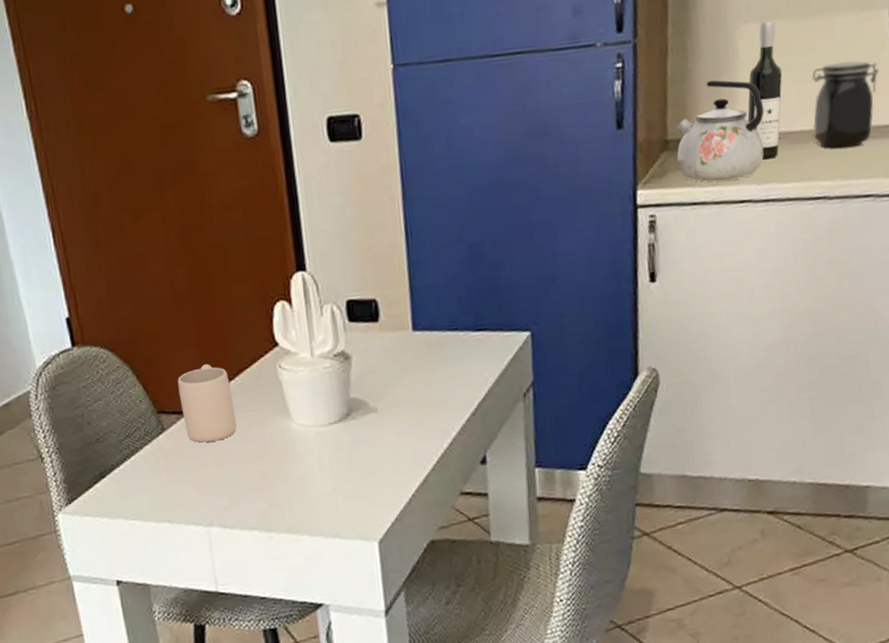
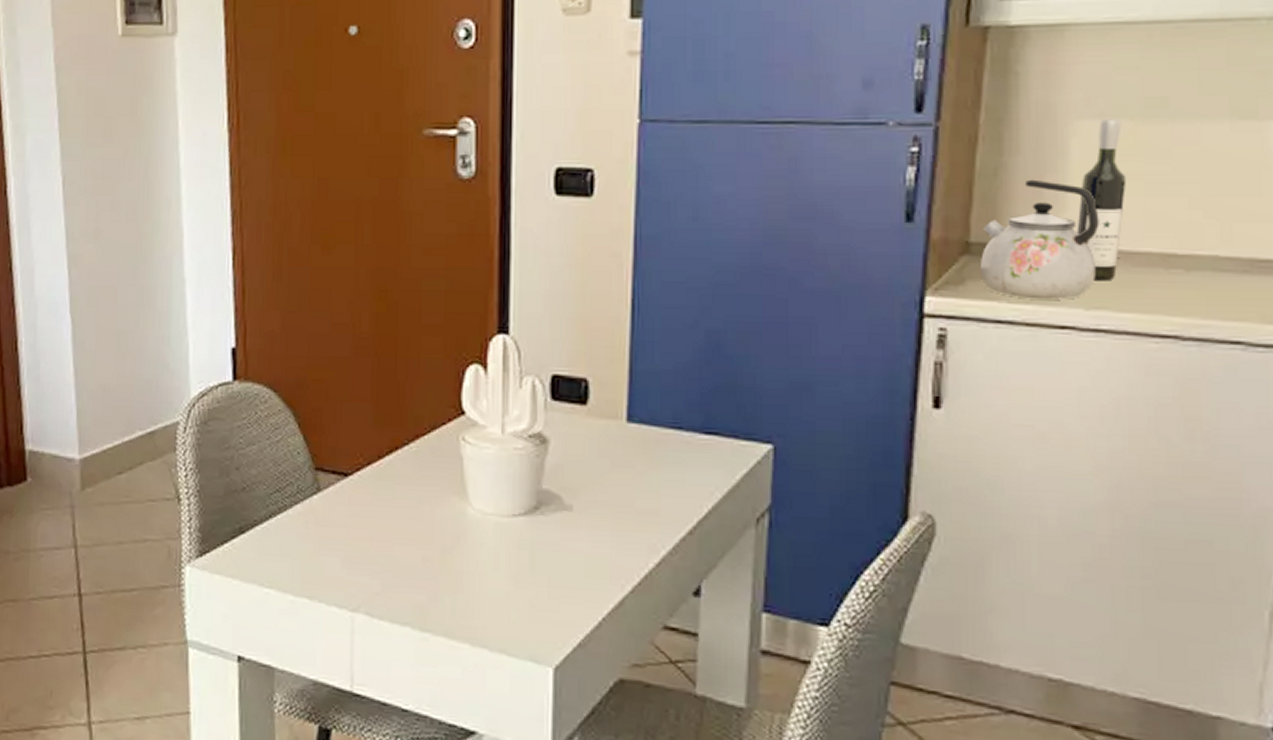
mug: present [177,363,237,443] -> none [342,422,404,513]
jar: present [812,60,880,149] -> none [1164,176,1260,280]

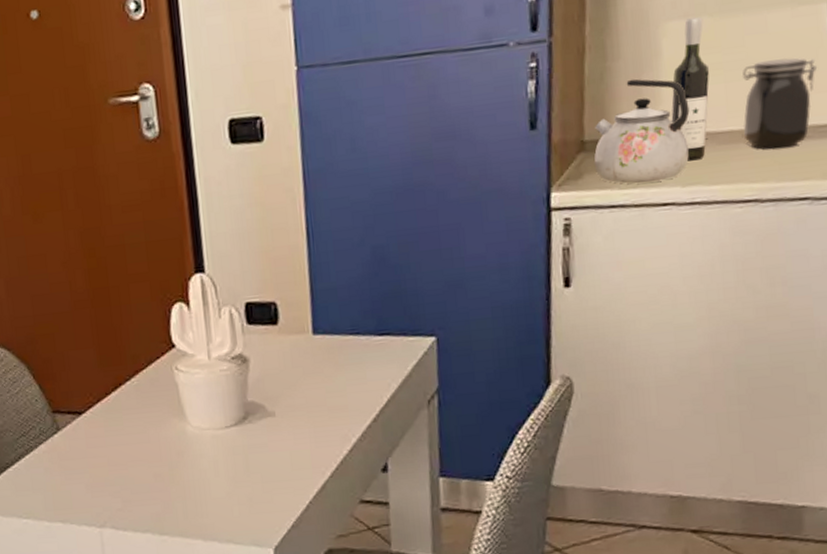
jar: none [1164,176,1260,280] -> present [742,57,818,150]

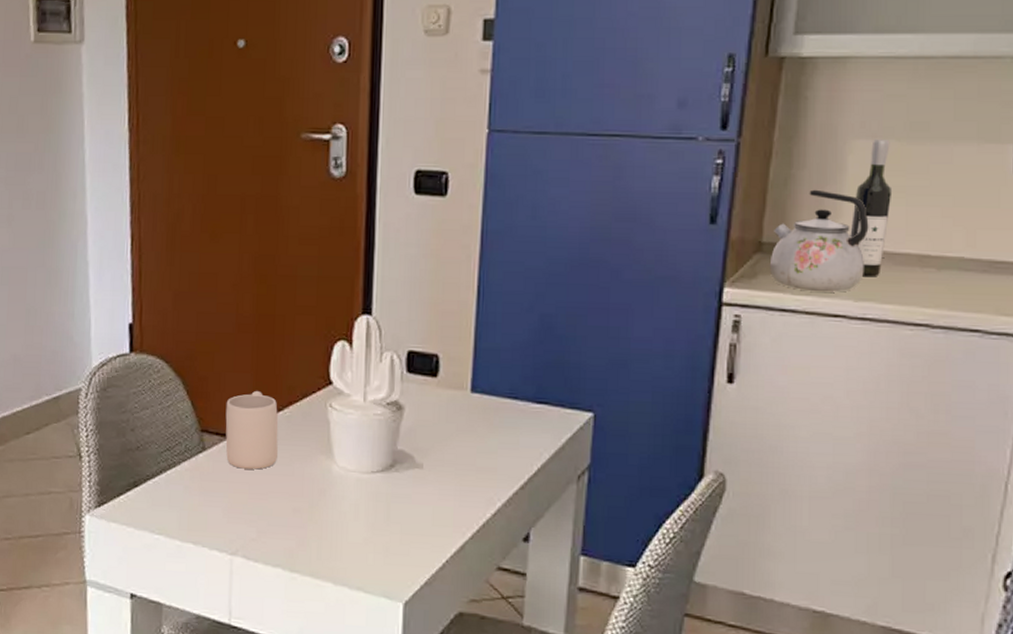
mug: none [73,364,132,443] -> present [225,390,279,470]
jar: present [742,57,818,150] -> none [920,190,999,278]

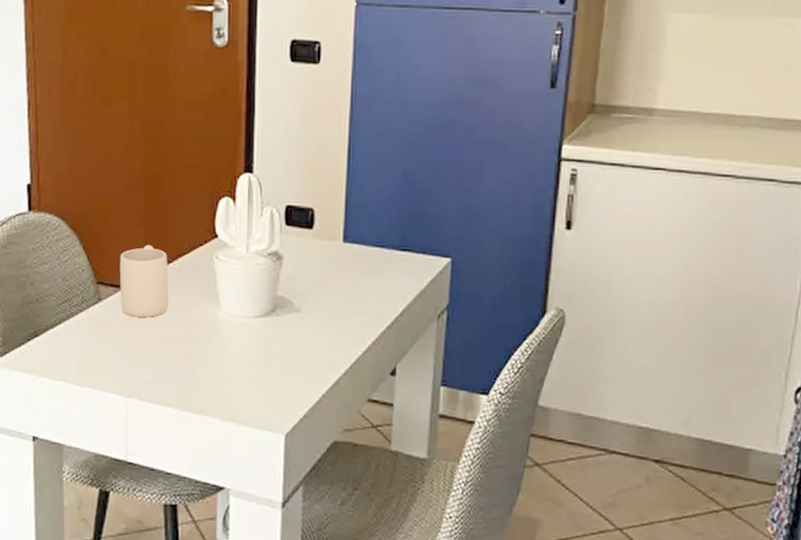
kettle: present [769,189,869,292] -> none [601,57,684,148]
bottle: present [850,139,893,277] -> none [669,13,704,134]

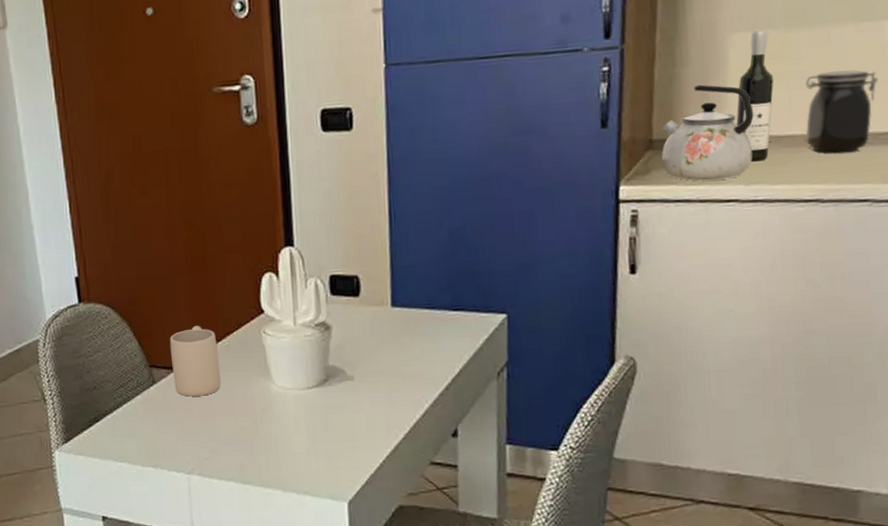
kettle: none [601,57,684,148] -> present [661,84,754,181]
bottle: none [669,13,704,134] -> present [736,30,775,162]
jar: none [726,58,791,135] -> present [805,69,879,154]

